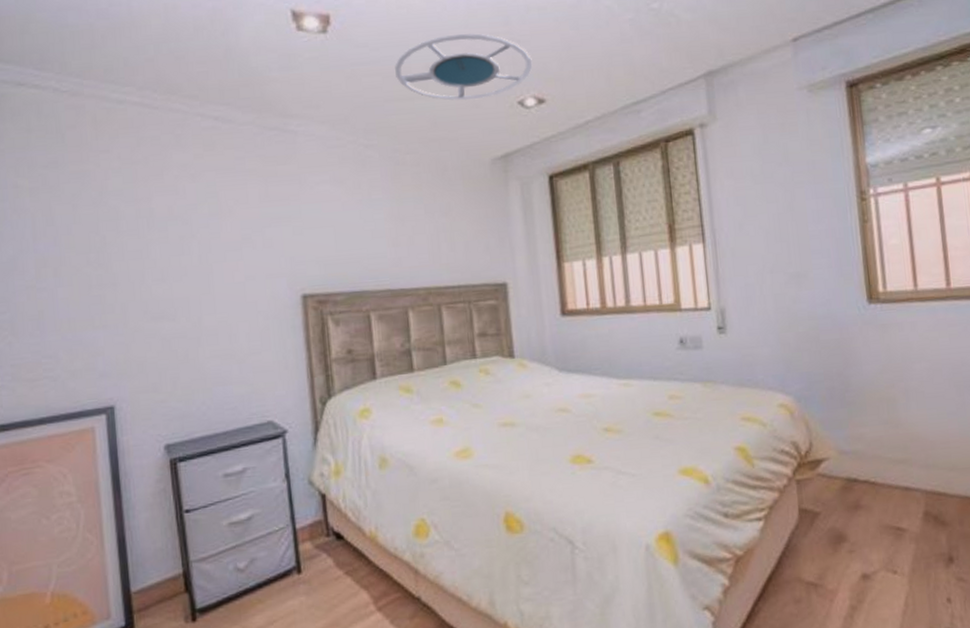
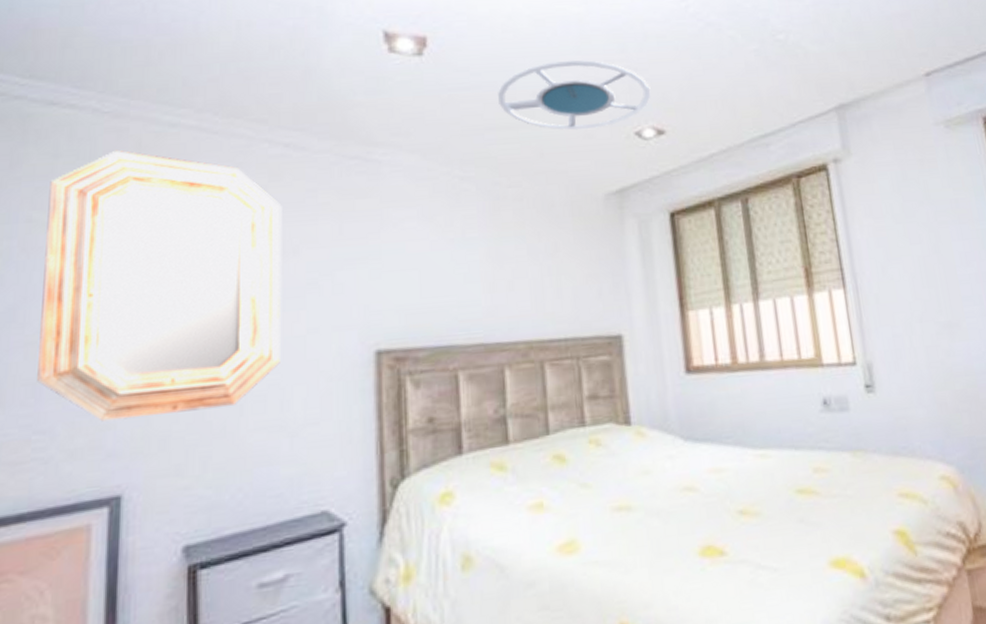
home mirror: none [27,124,226,349] -> present [37,150,282,422]

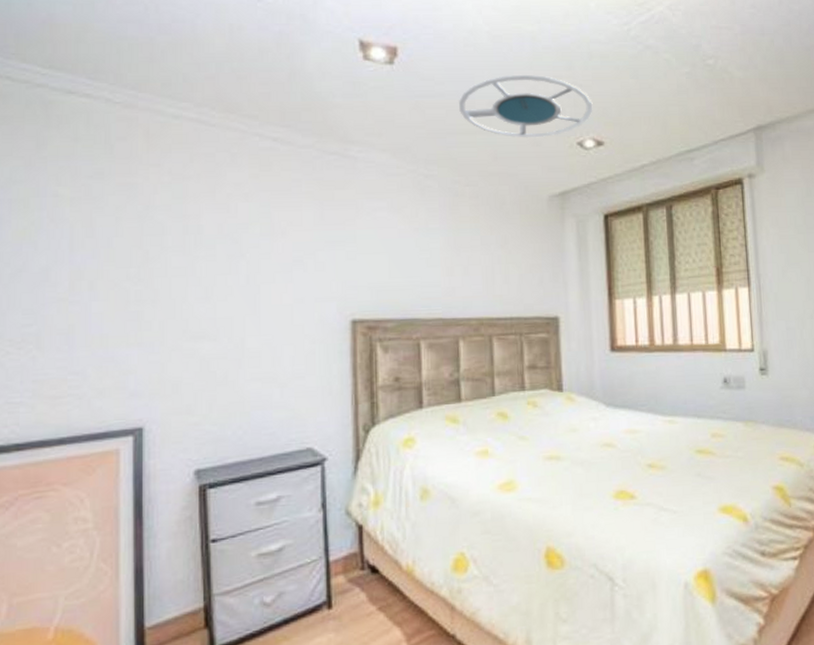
home mirror: present [37,150,282,422] -> none [70,136,272,367]

